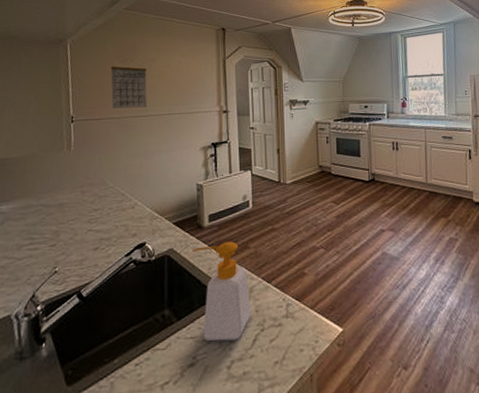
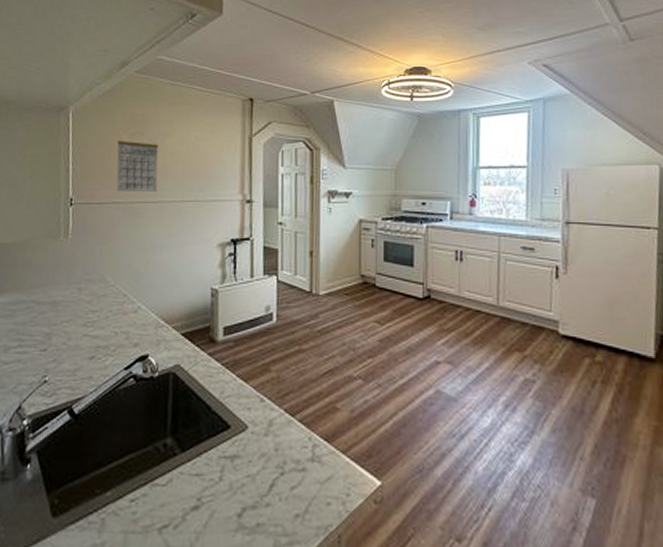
soap bottle: present [192,241,251,342] -> none [202,361,270,483]

